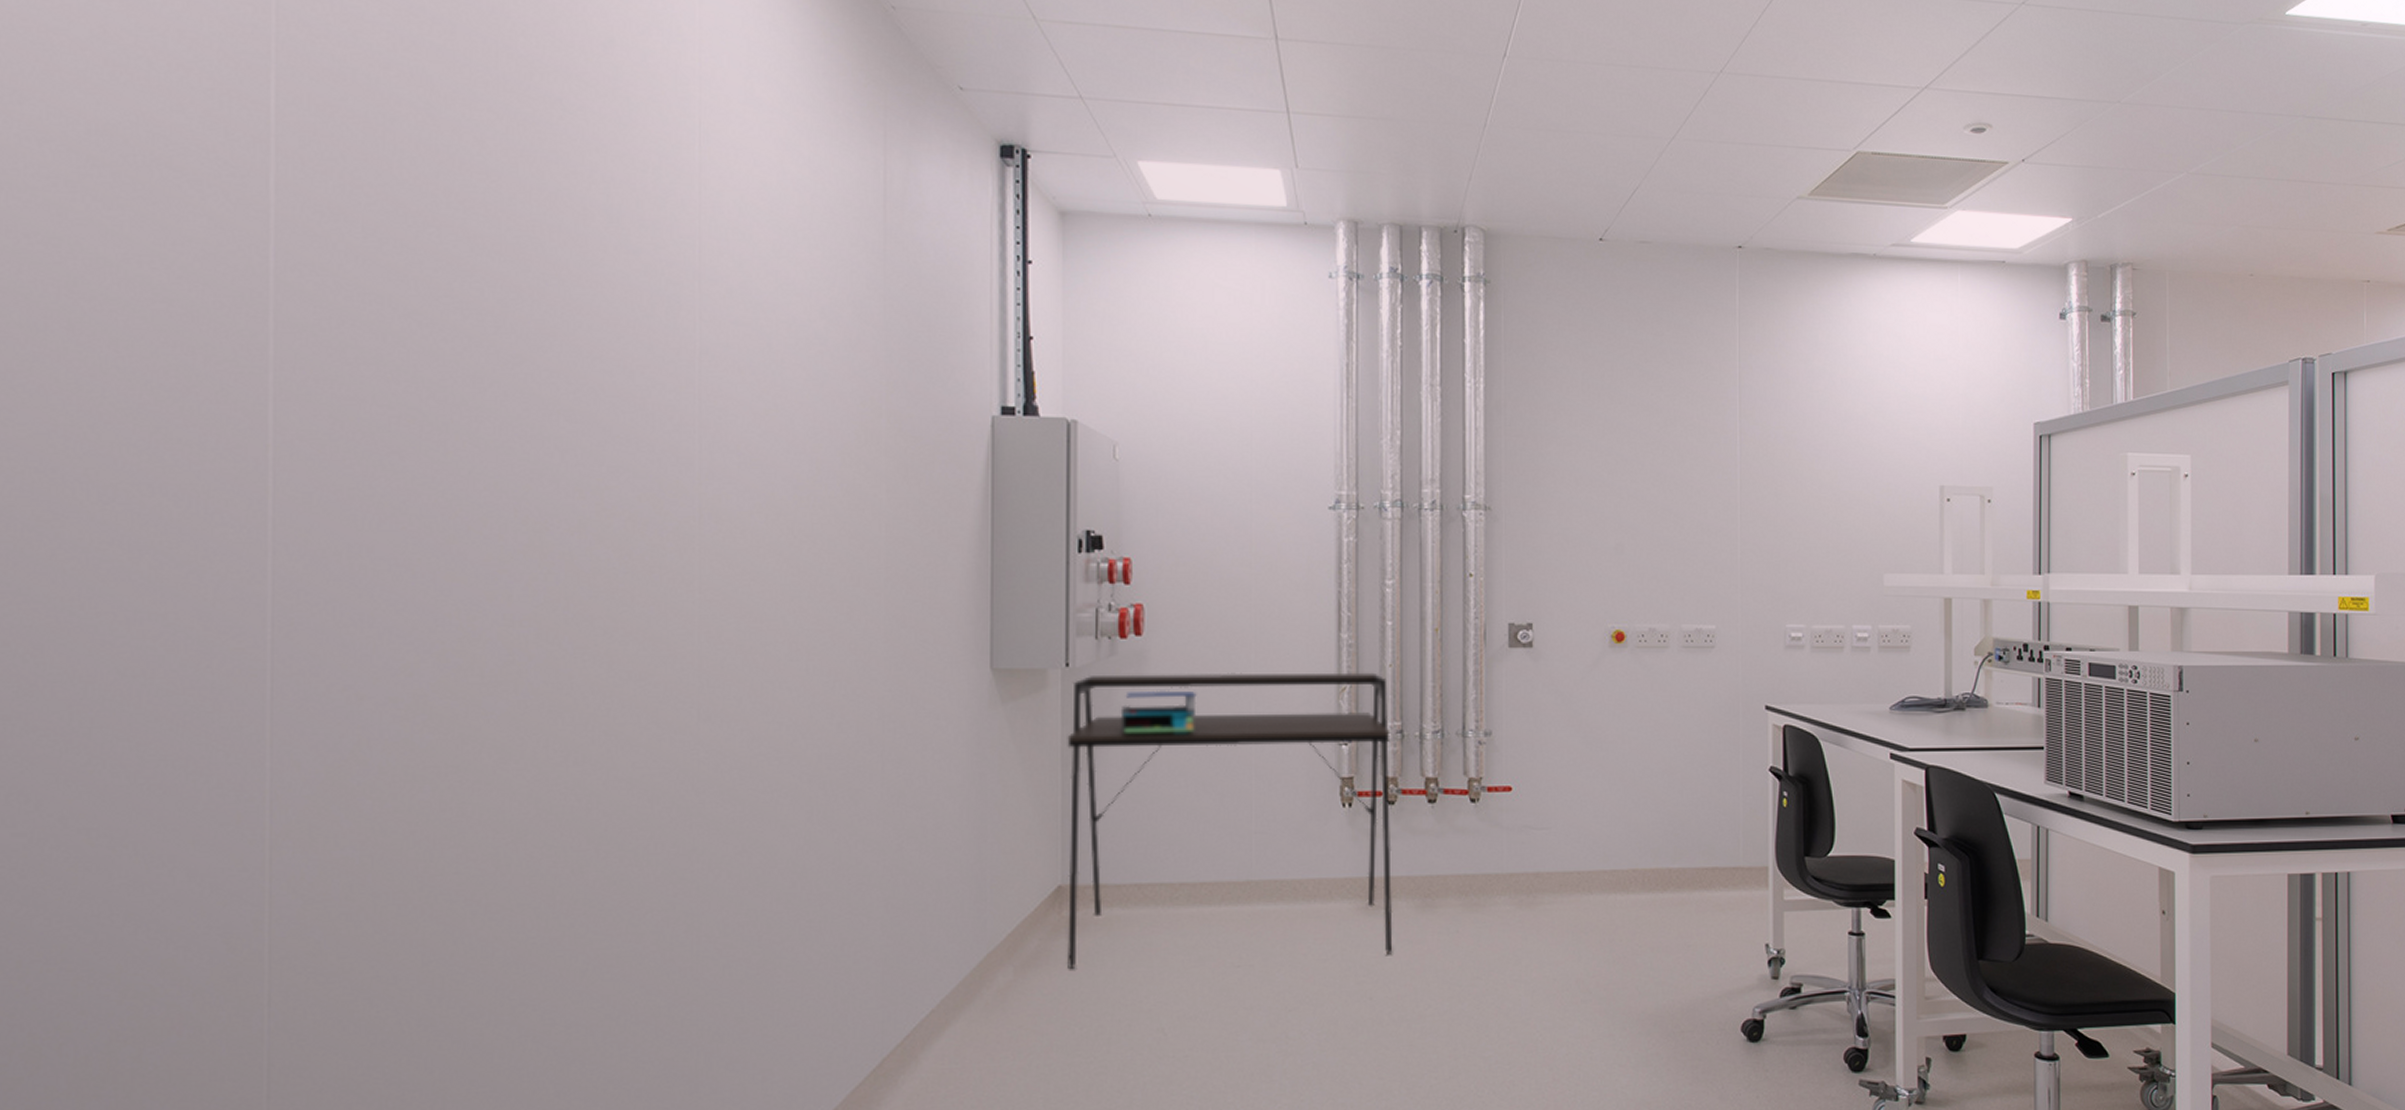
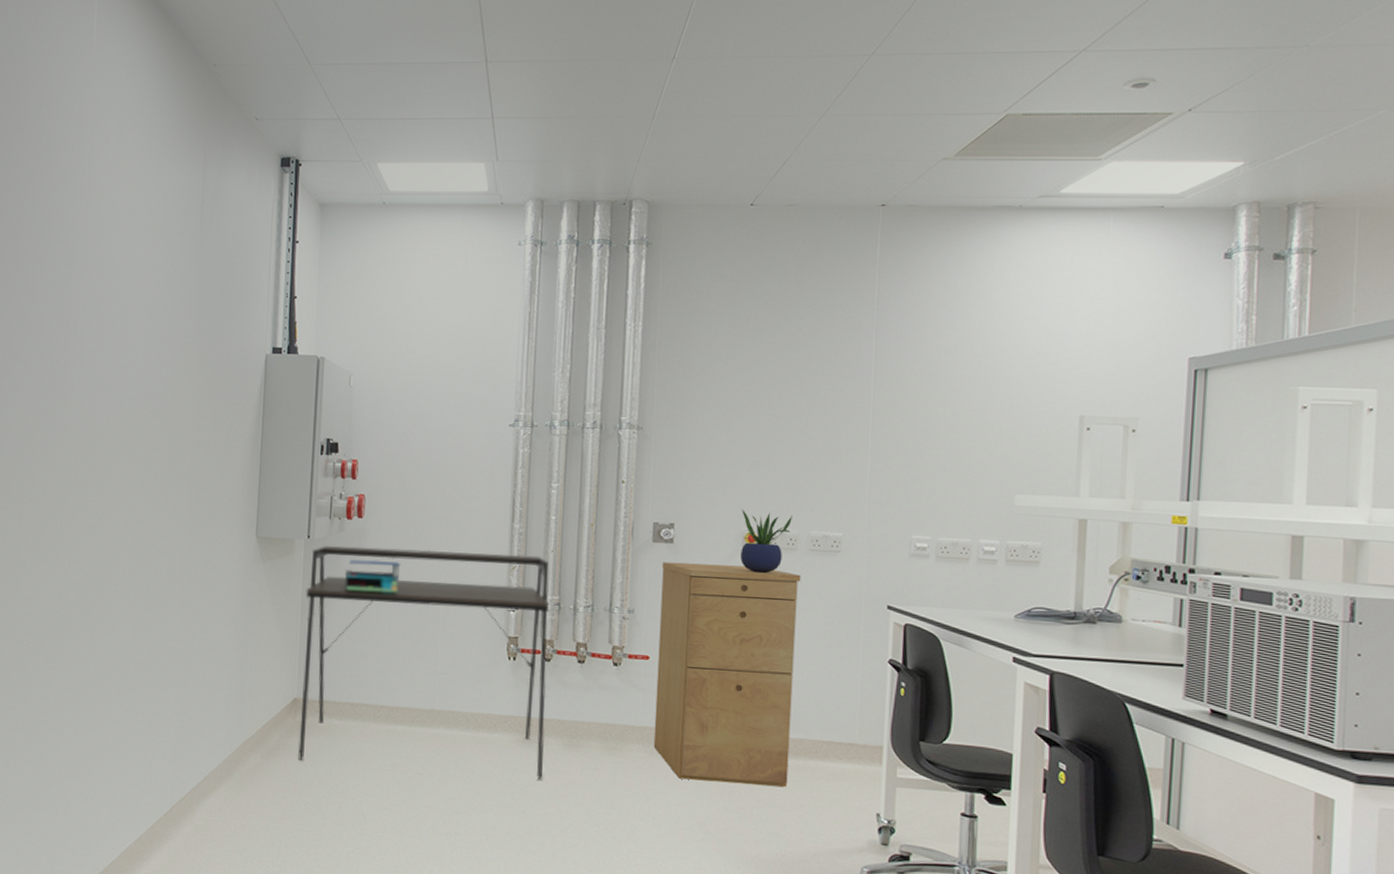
filing cabinet: none [1521,670,1675,932] -> present [653,562,801,787]
potted plant: none [1607,601,1662,678] -> present [741,508,792,574]

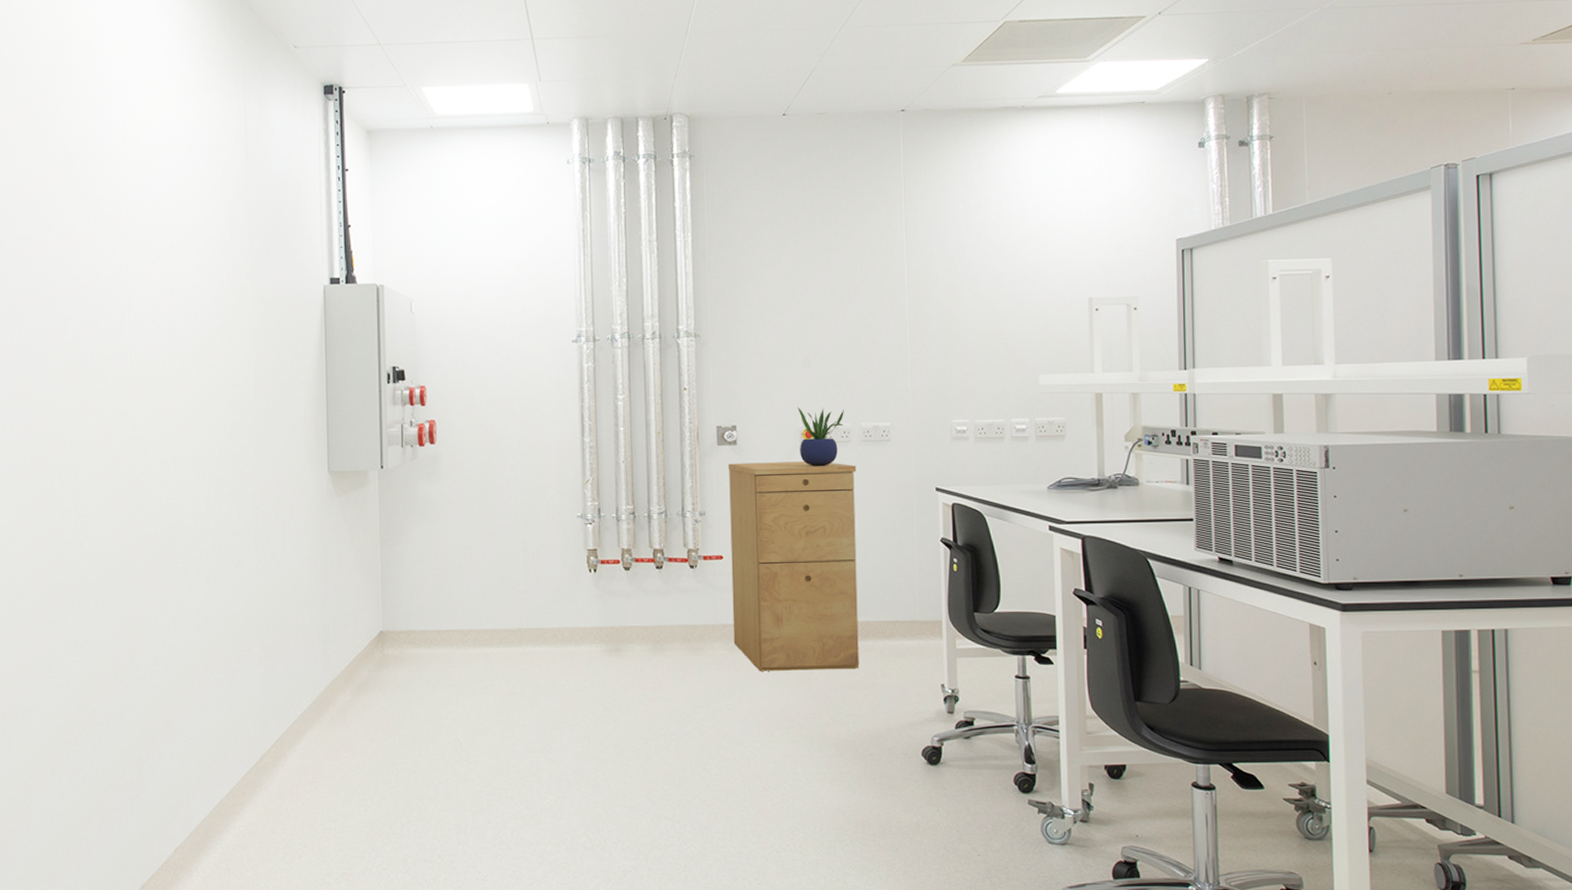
desk: present [298,545,550,780] -> none [383,467,632,693]
binder: present [344,559,401,594] -> none [421,484,477,518]

